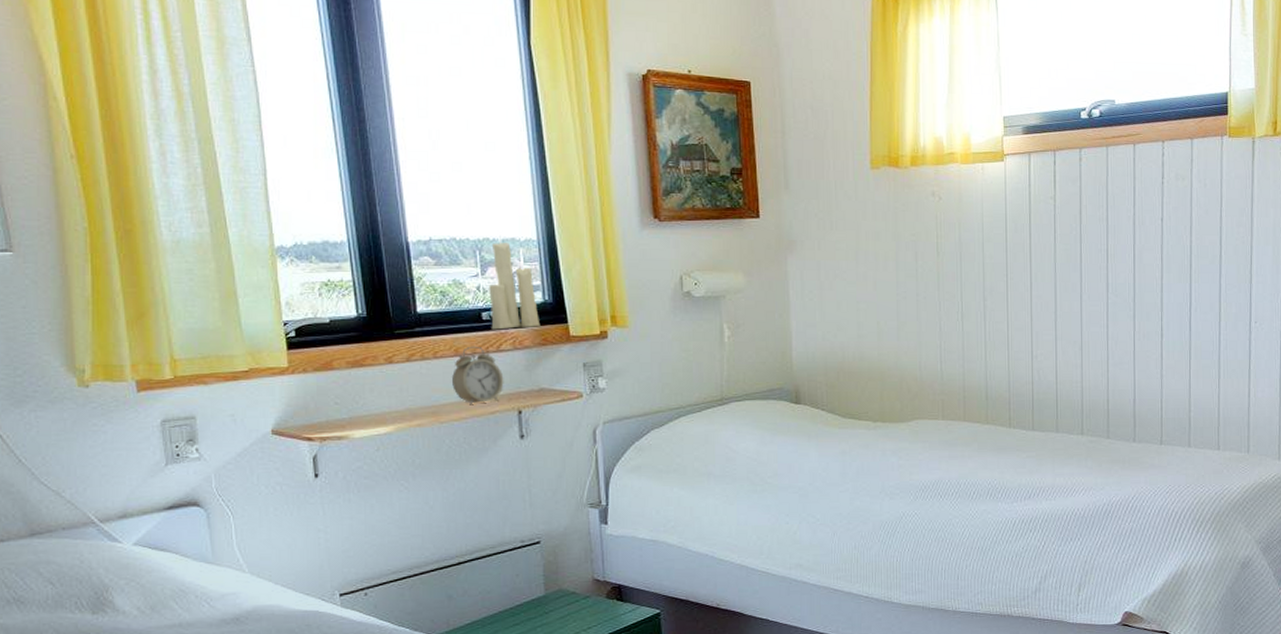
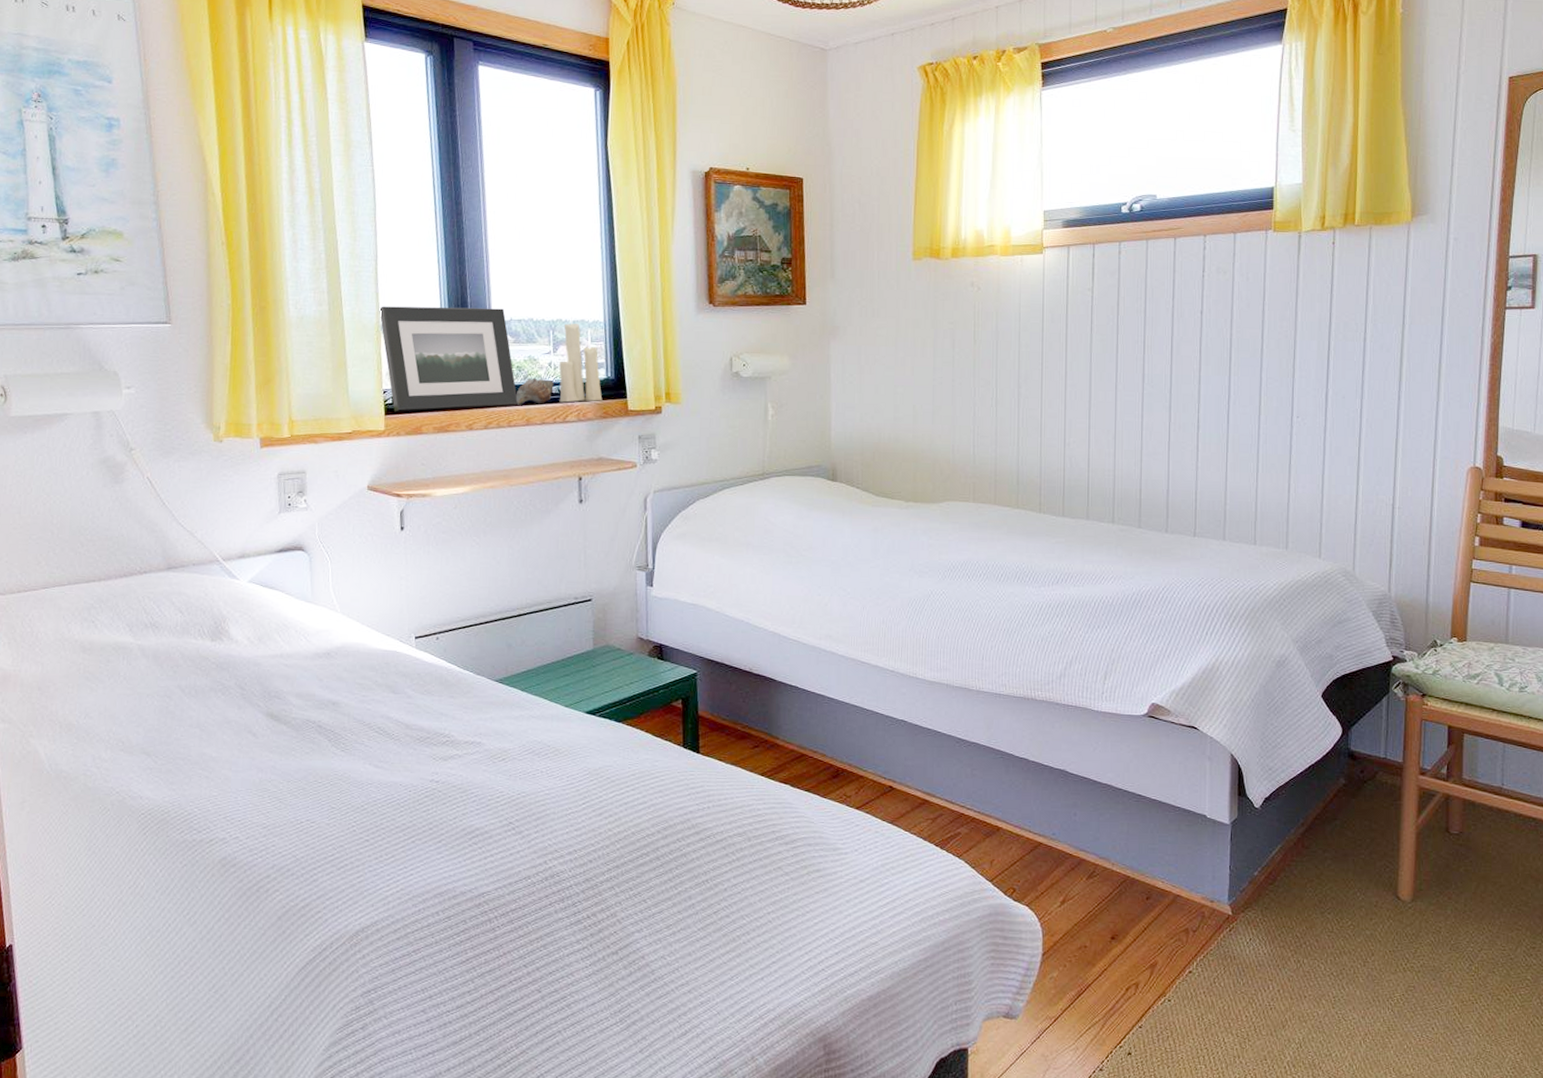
picture frame: none [272,226,443,346] -> present [379,306,518,412]
seashell: none [442,303,484,334] -> present [516,378,554,405]
alarm clock: present [452,346,504,405] -> none [523,416,568,471]

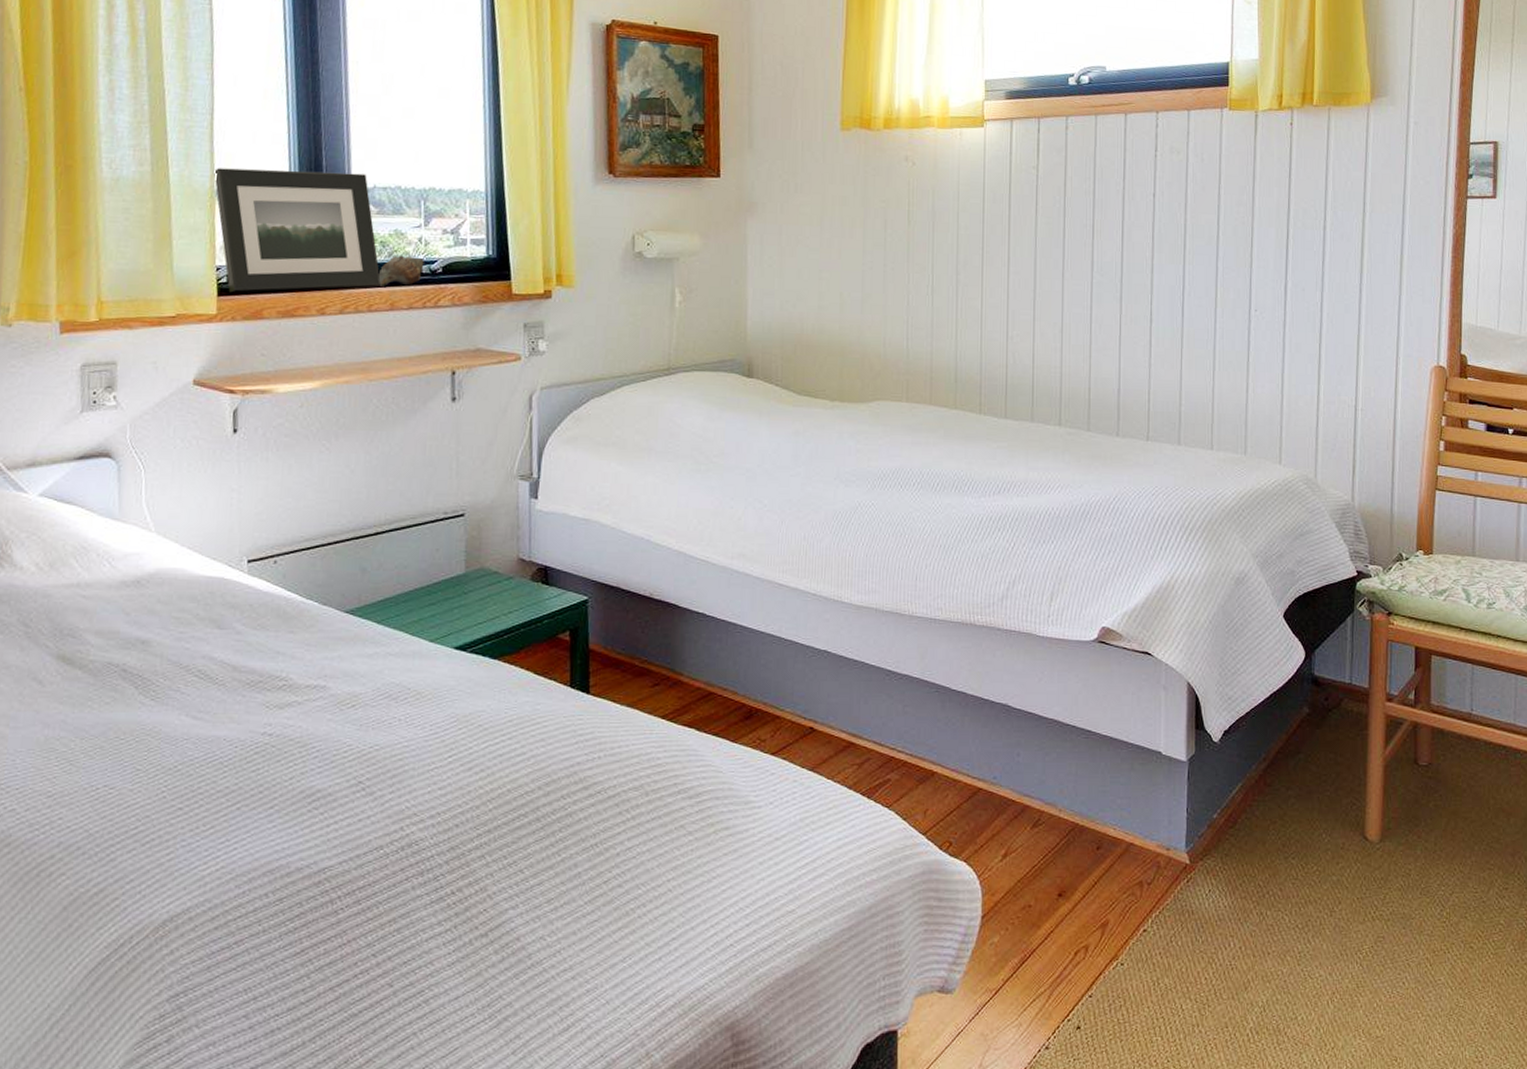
candle: present [559,314,603,403] -> none [430,182,482,285]

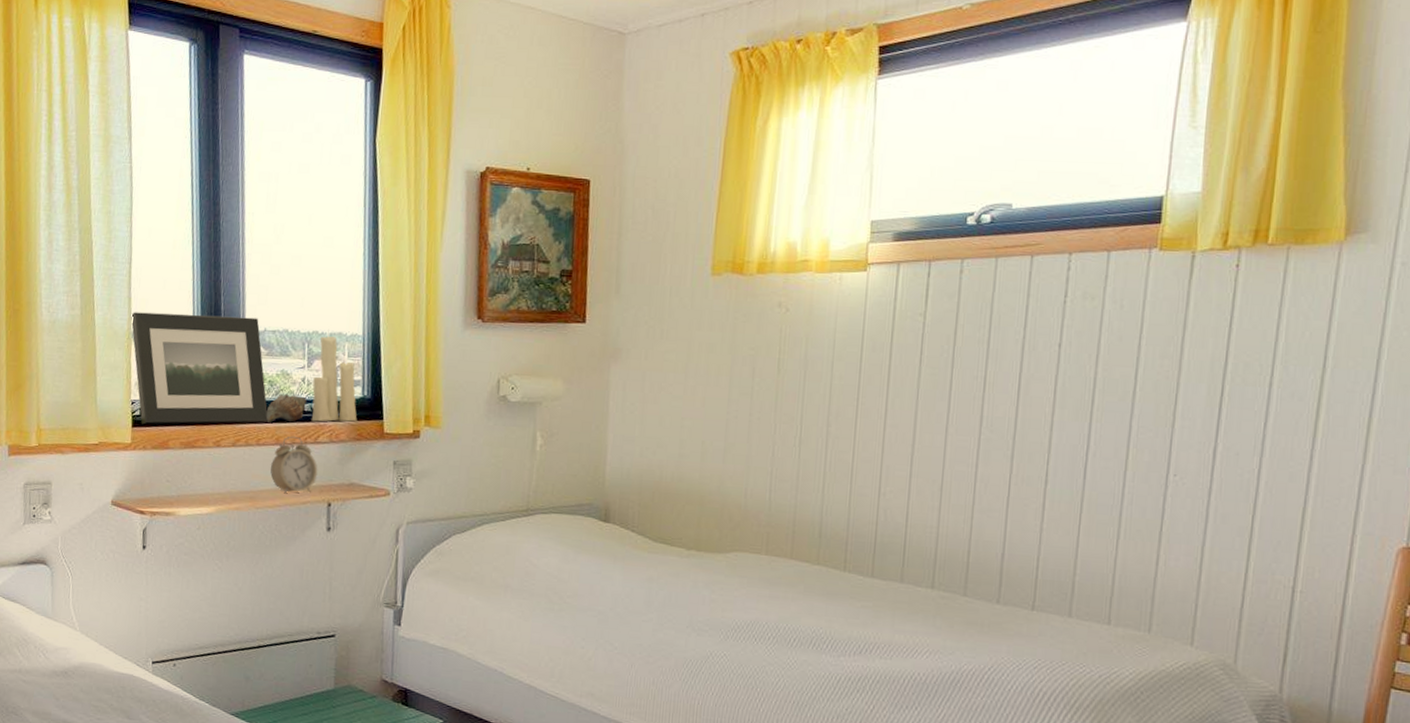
alarm clock: none [385,300,440,363] -> present [270,436,318,494]
candle: none [430,182,482,285] -> present [311,326,357,422]

